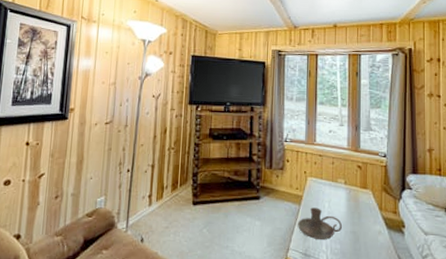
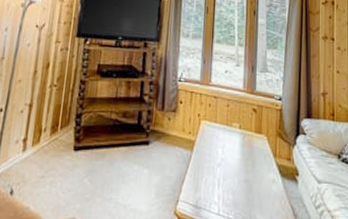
candle holder: present [298,207,343,240] -> none [189,153,236,190]

